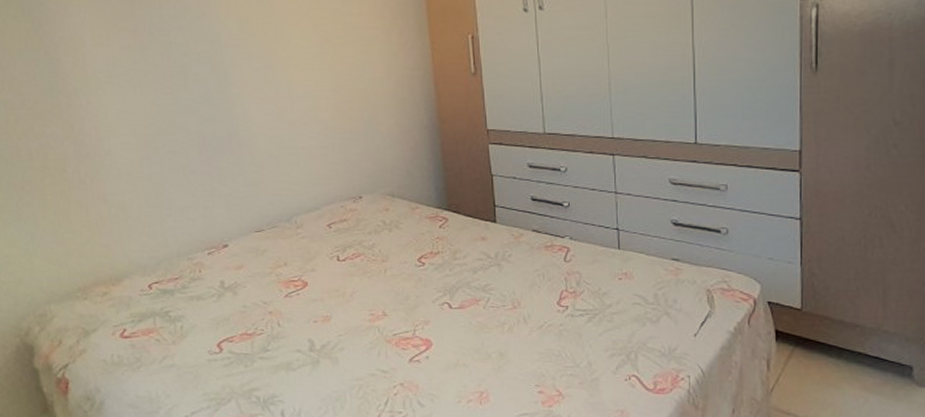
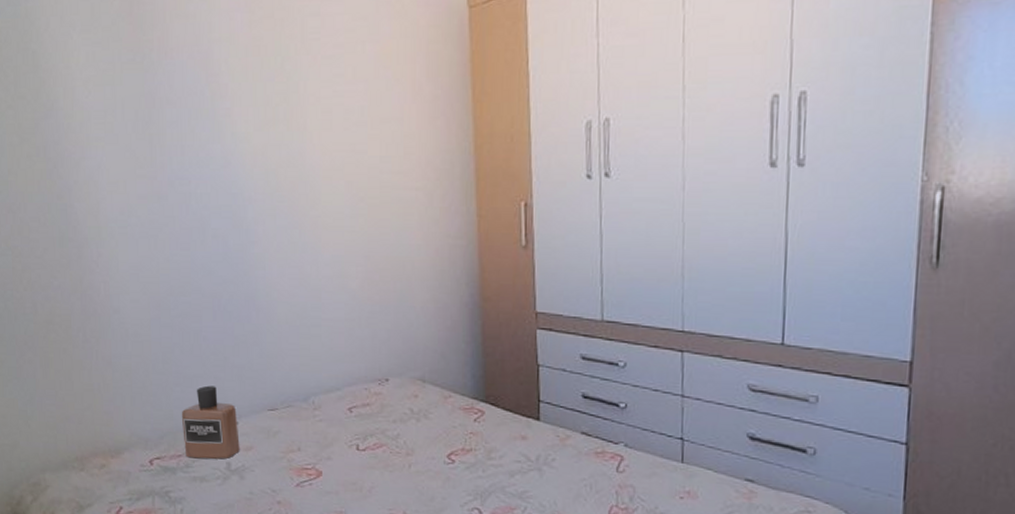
perfume: none [175,214,232,280] -> present [181,385,240,459]

